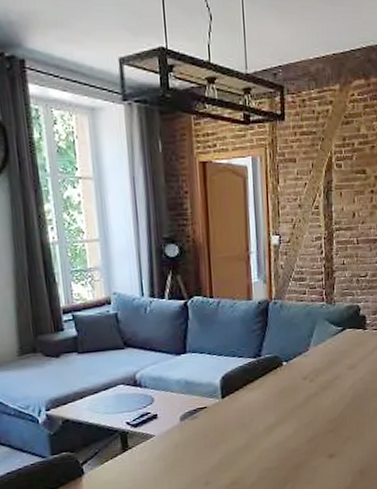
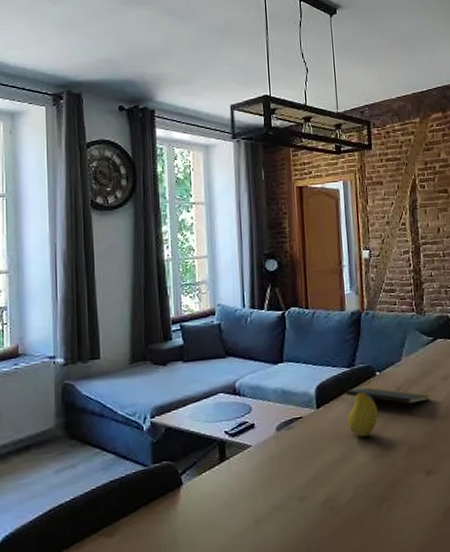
notepad: none [252,377,336,402] -> present [346,387,430,414]
fruit: none [252,382,284,425] -> present [347,393,378,438]

